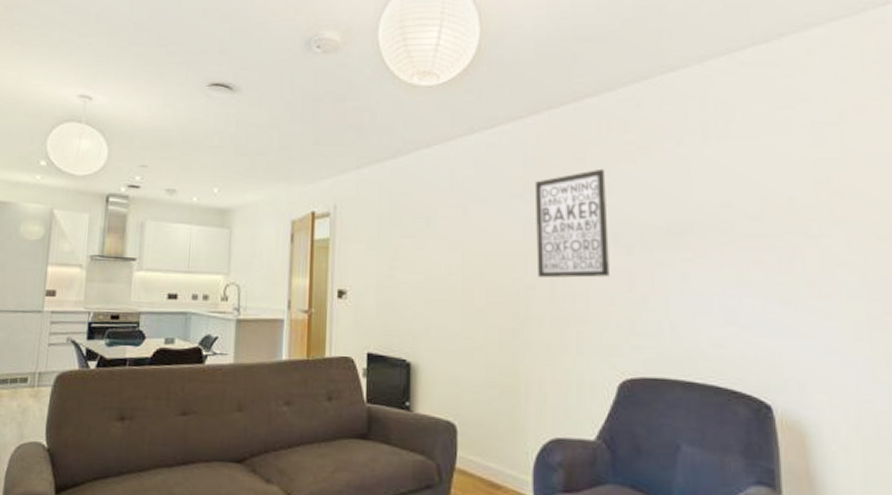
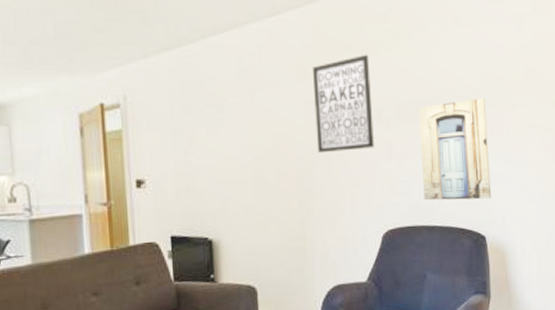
wall art: none [670,224,781,356] -> present [418,98,492,201]

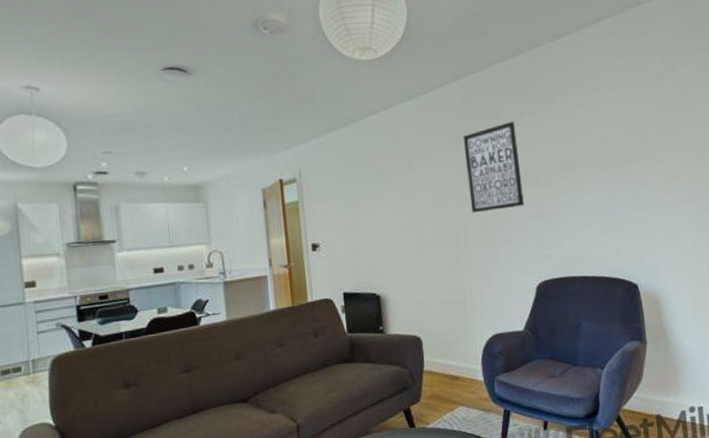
wall art: present [418,98,492,201] -> none [564,153,642,253]

